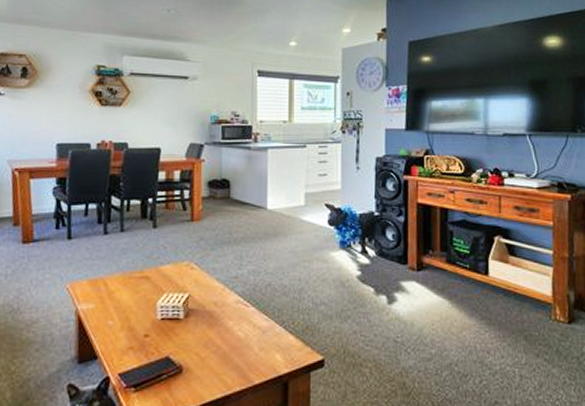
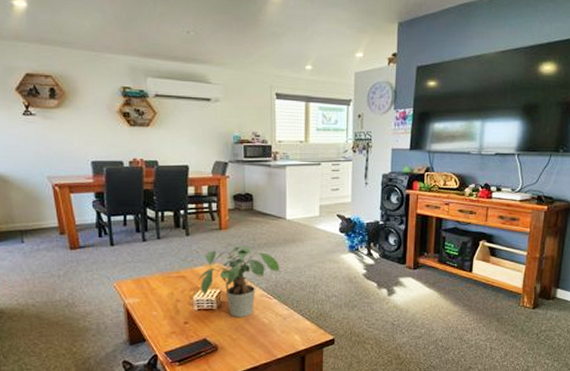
potted plant: none [164,239,259,329] -> present [199,245,280,317]

